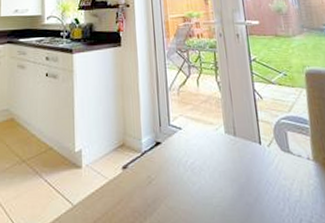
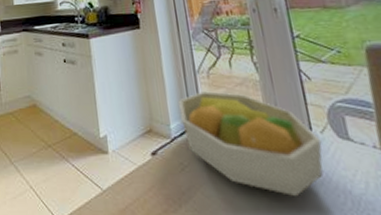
fruit bowl: none [151,107,268,206] -> present [179,91,323,197]

